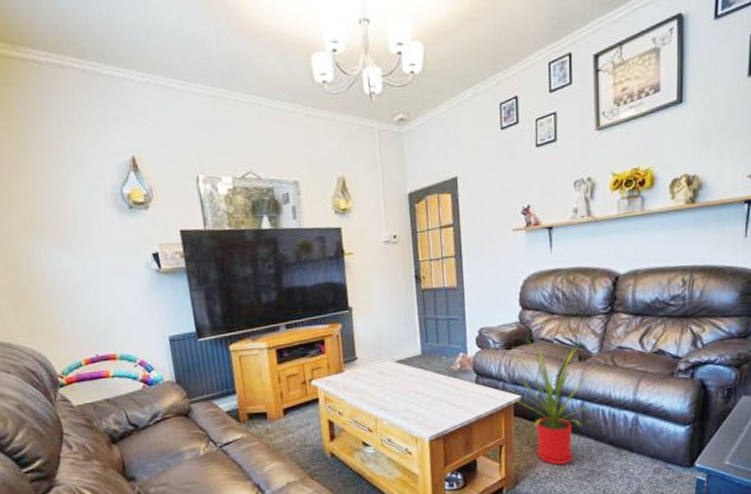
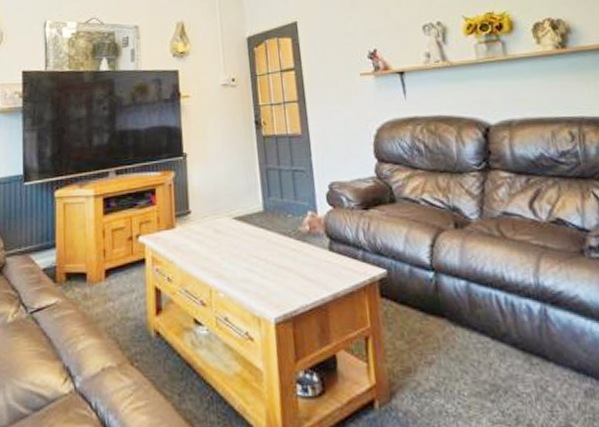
house plant: present [505,340,605,465] -> none [366,200,489,372]

